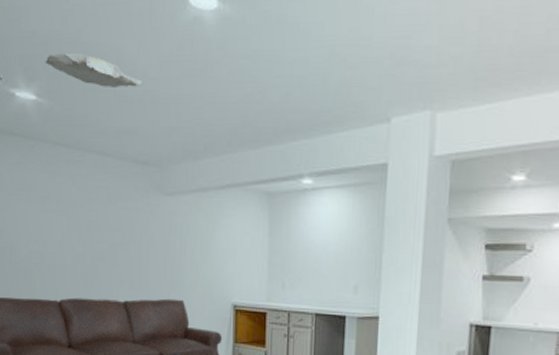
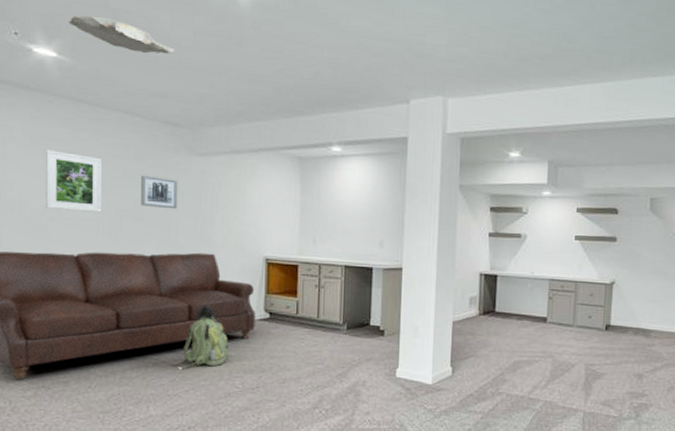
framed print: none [30,196,80,258] -> present [46,150,103,212]
wall art: none [114,218,148,253] -> present [141,175,178,209]

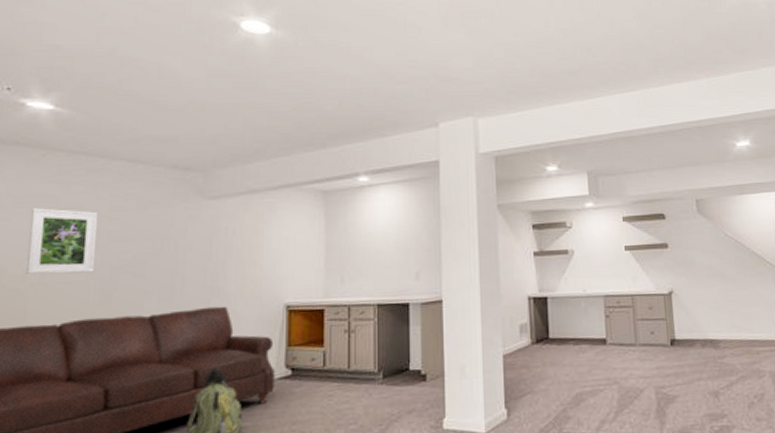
ceiling light: present [69,14,174,54] -> none [69,65,186,99]
wall art: present [141,175,178,209] -> none [141,225,186,261]

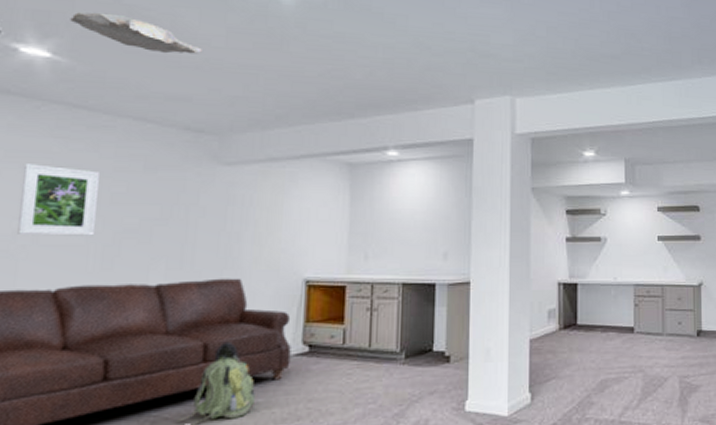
ceiling light: none [69,65,186,99] -> present [70,11,202,54]

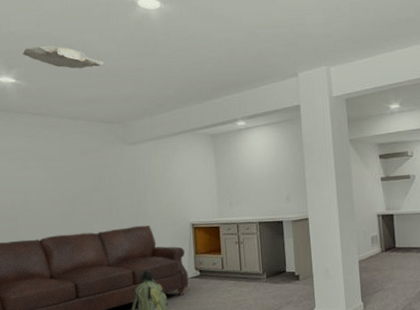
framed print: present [17,164,101,236] -> none [12,156,58,204]

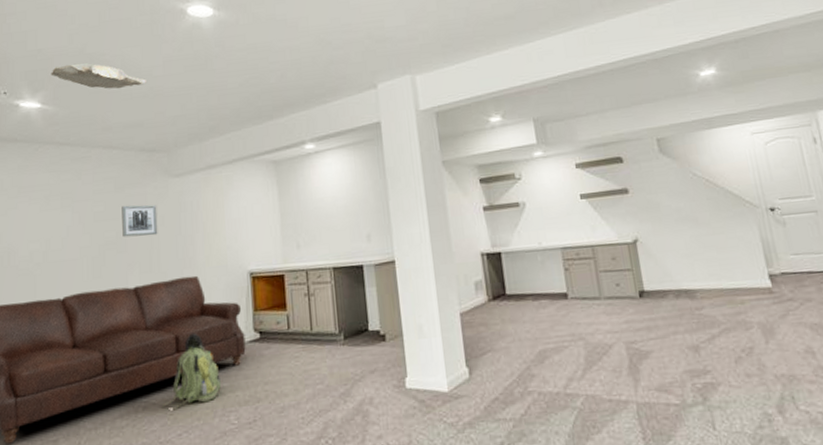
wall art: none [86,166,117,193] -> present [122,205,158,238]

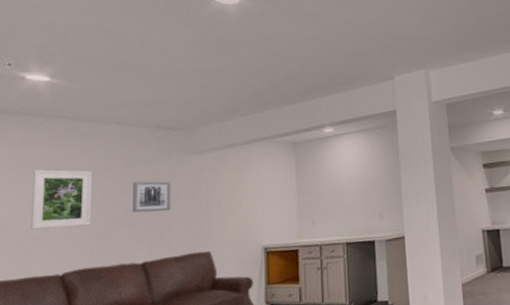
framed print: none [33,195,86,255] -> present [31,169,93,230]
ceiling light: present [51,63,146,89] -> none [63,39,167,67]

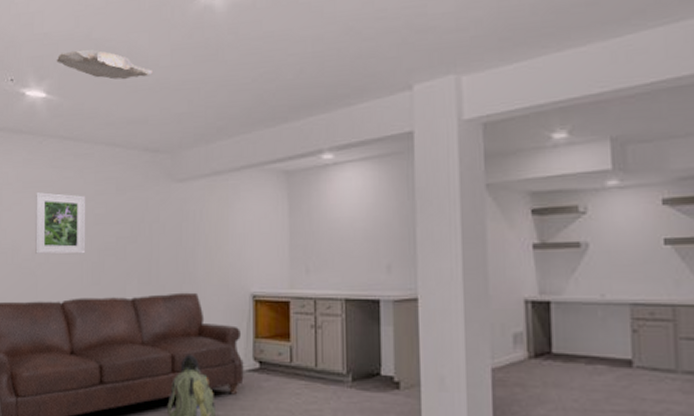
ceiling light: none [63,39,167,67] -> present [56,49,153,80]
wall art: present [133,181,171,213] -> none [122,209,158,245]

